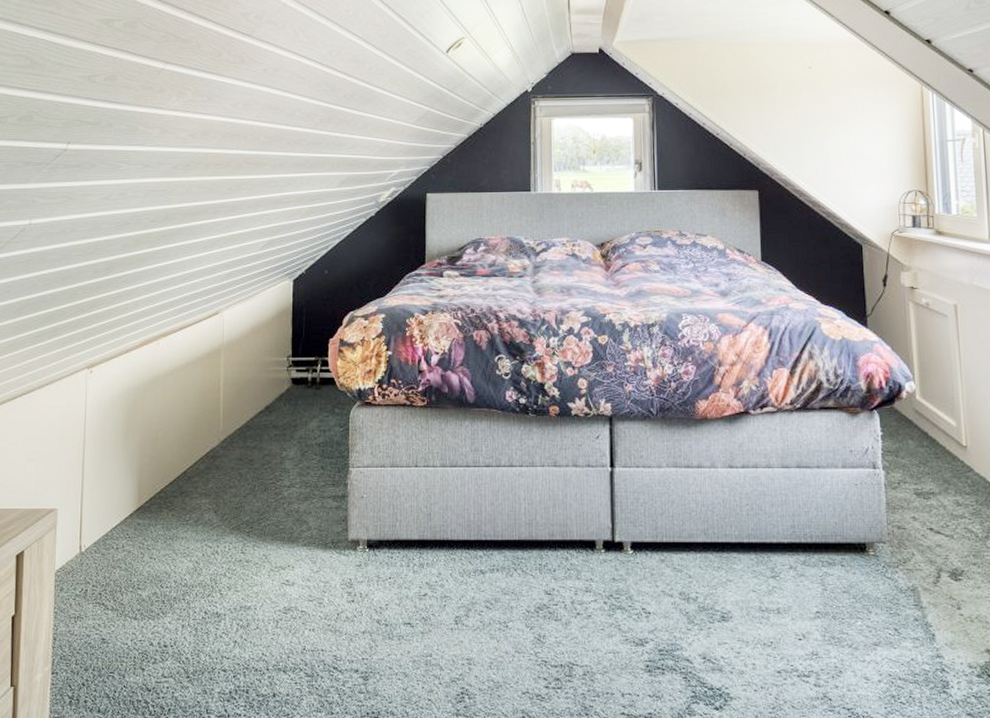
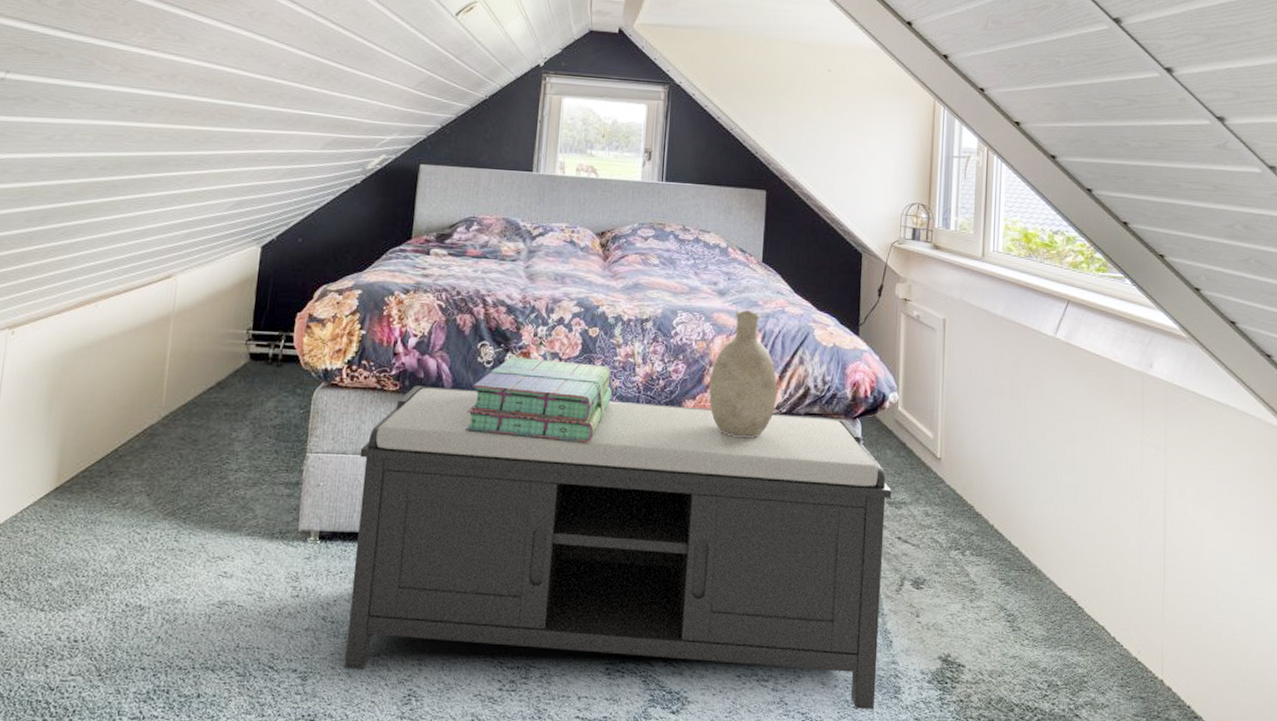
bench: none [397,400,923,705] -> present [344,385,892,710]
stack of books: none [491,368,627,447] -> present [465,357,613,443]
decorative vase: none [720,309,790,435] -> present [709,310,778,438]

